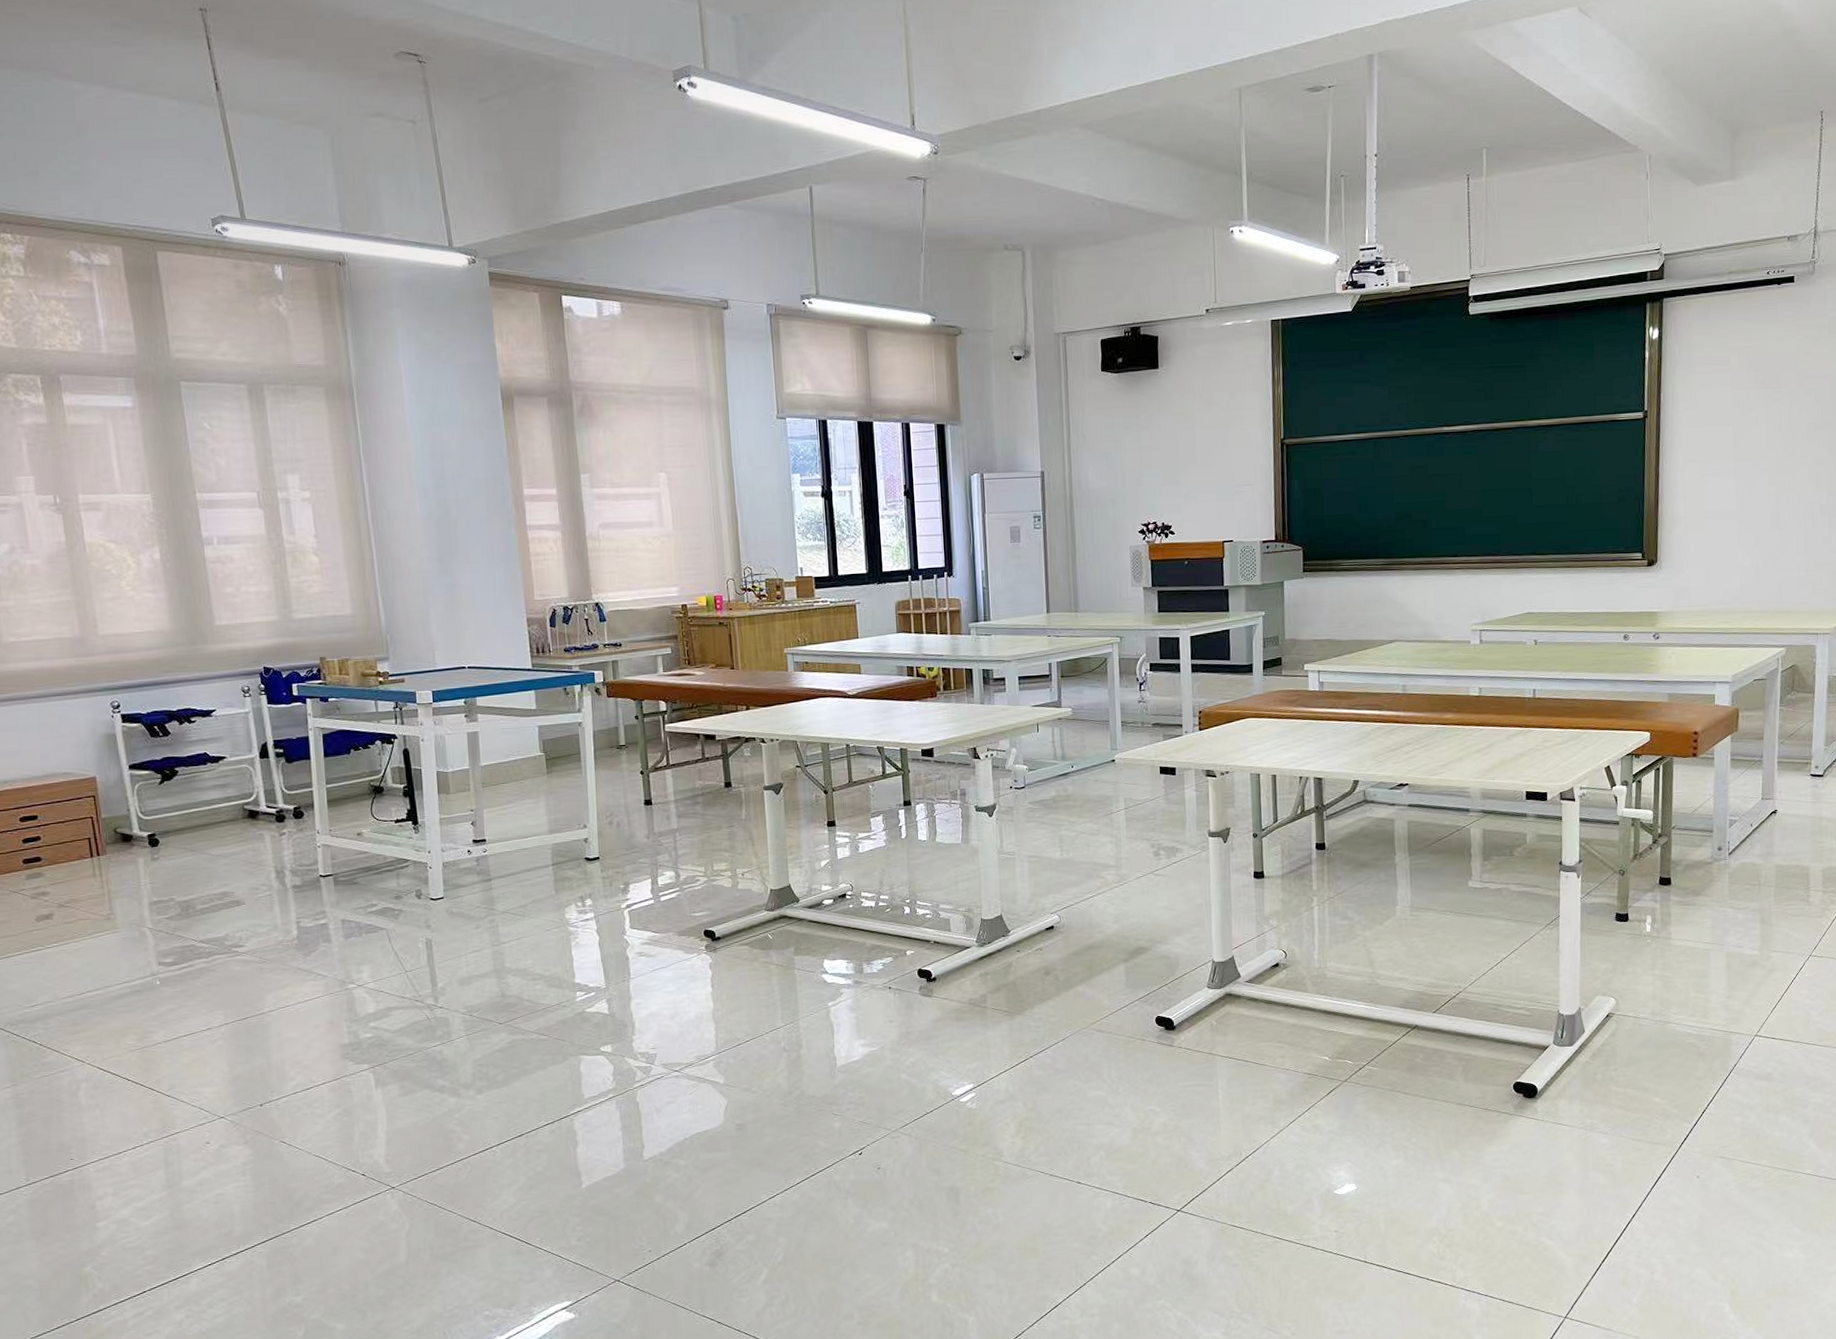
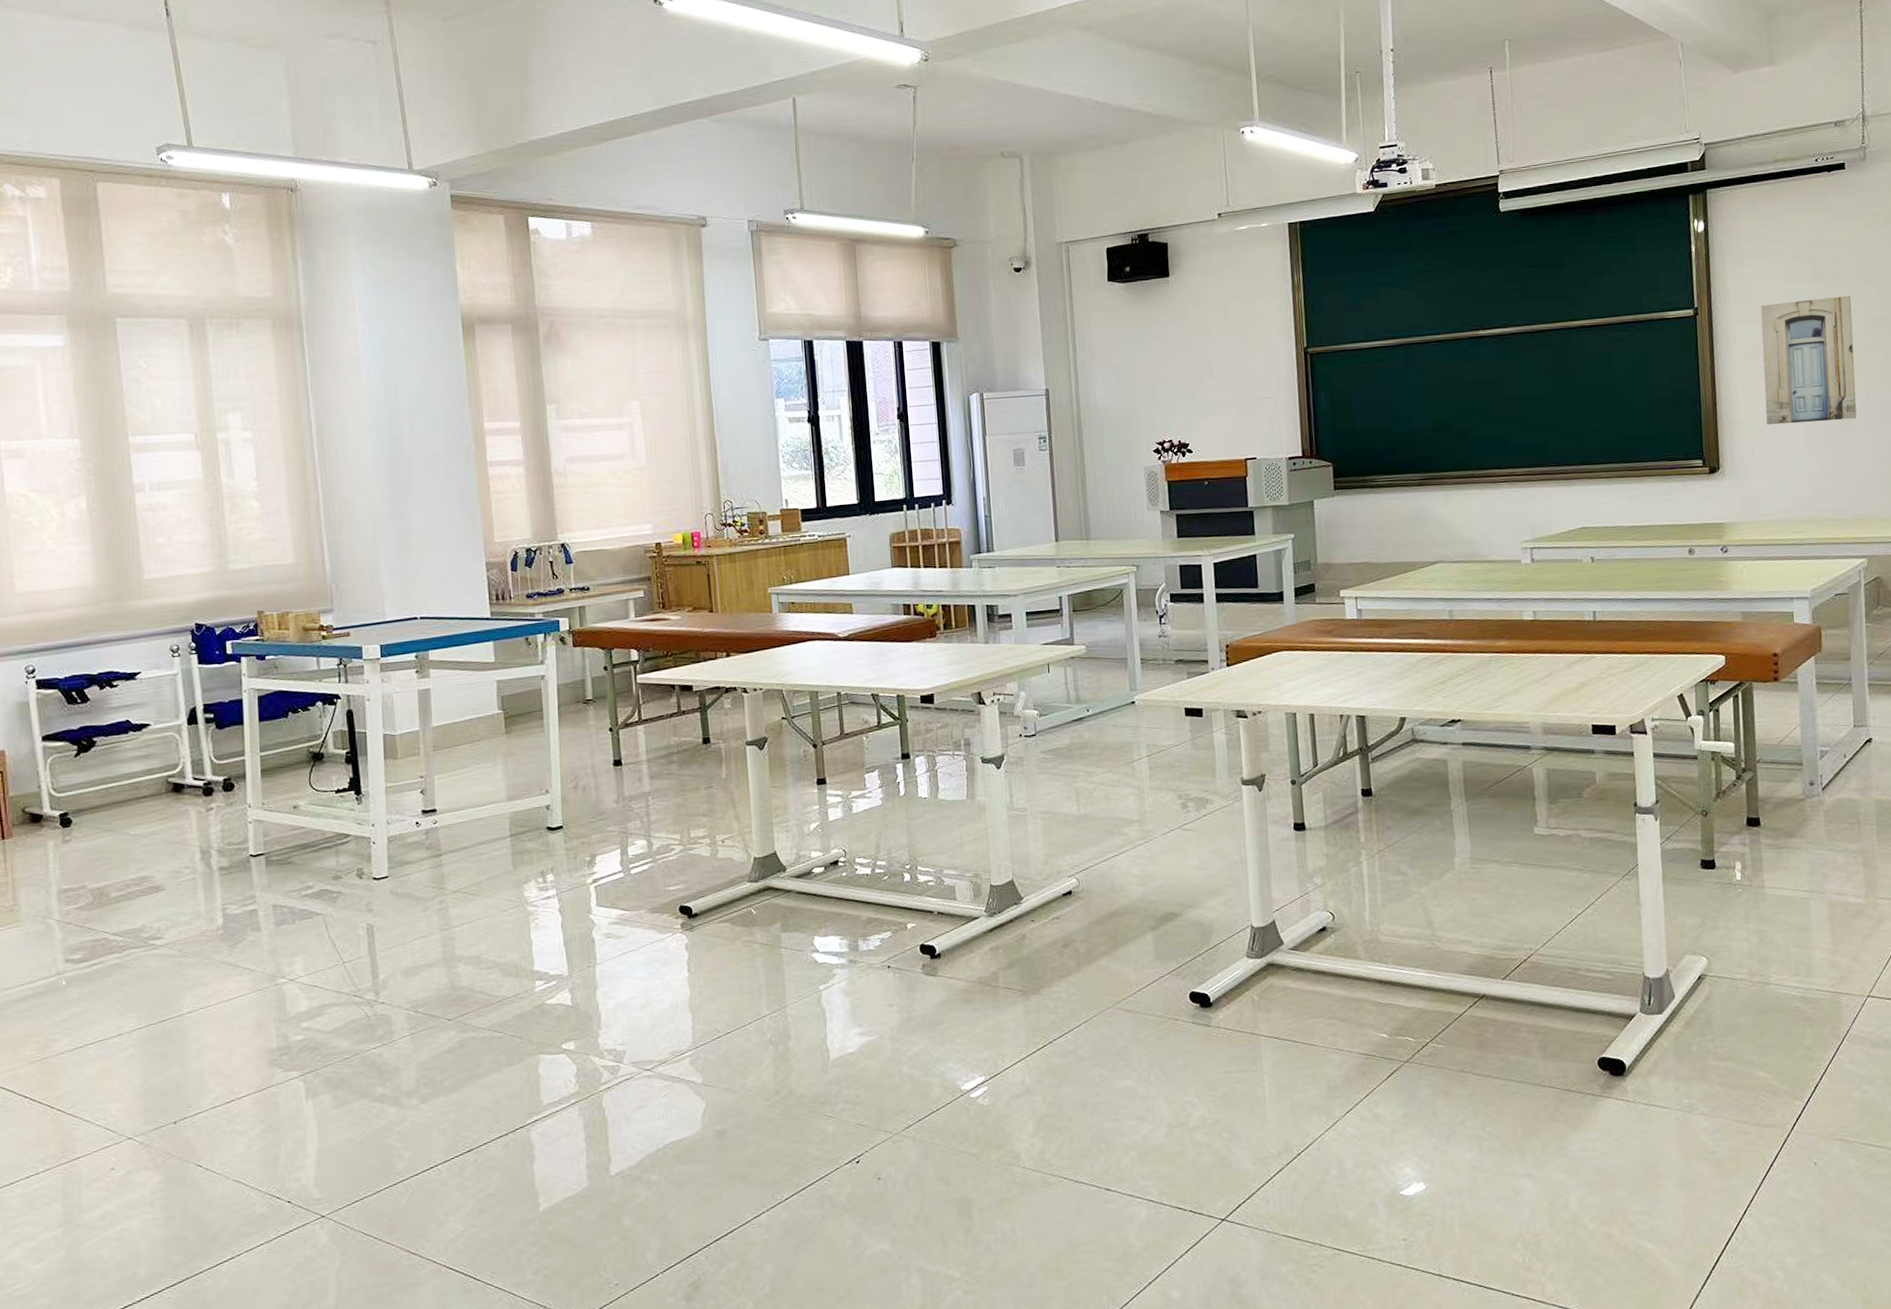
wall art: none [1703,403,1790,523] -> present [1760,295,1857,426]

